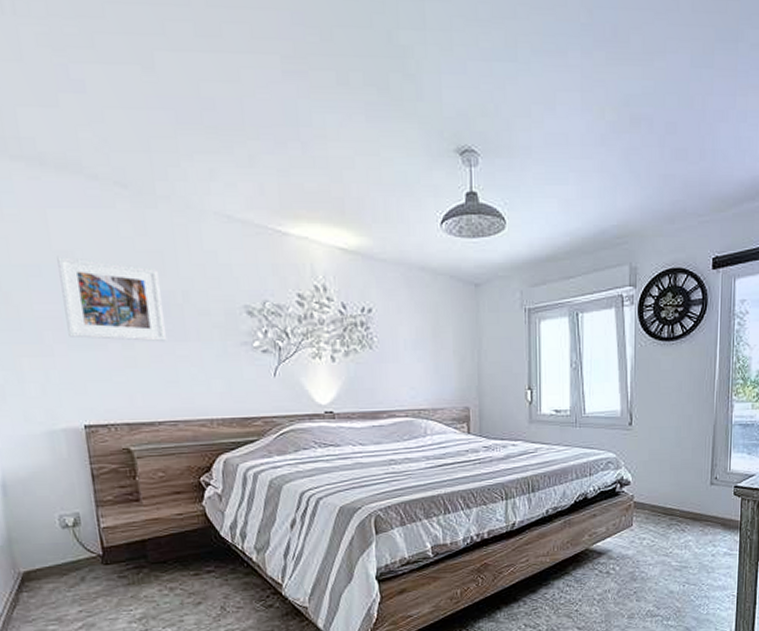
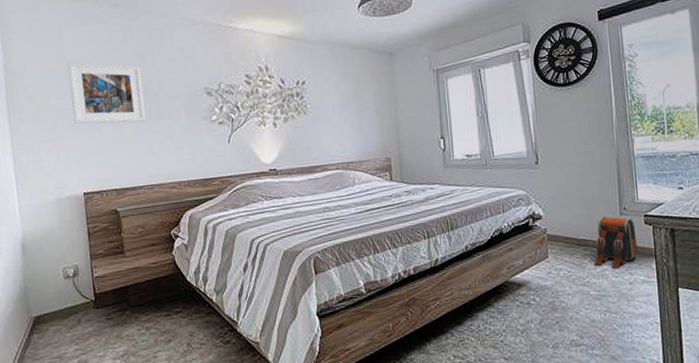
backpack: none [679,485,725,541] -> present [594,216,639,269]

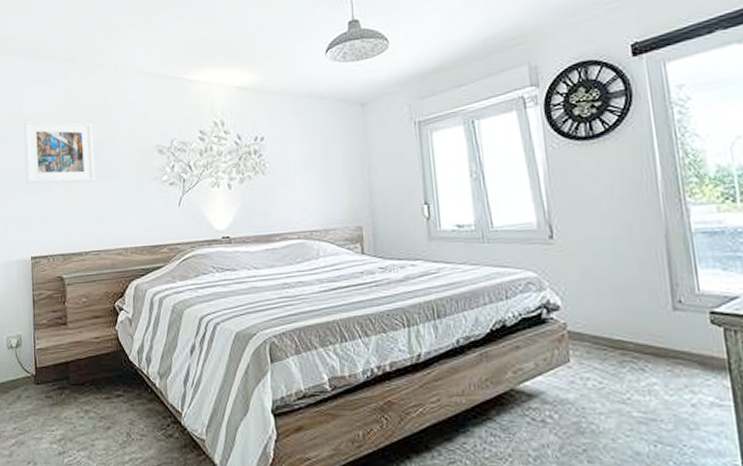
backpack: present [594,216,639,269] -> none [636,311,703,384]

